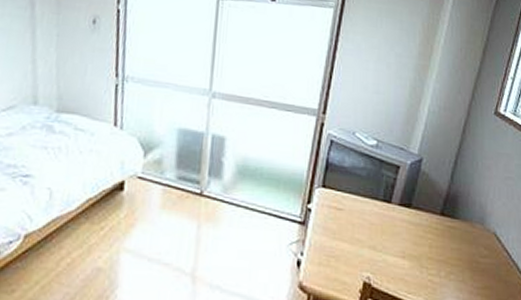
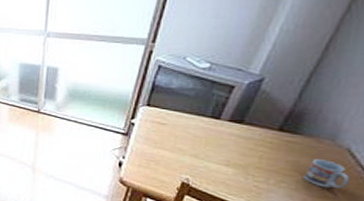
cup: none [466,245,501,278] -> present [303,159,350,190]

